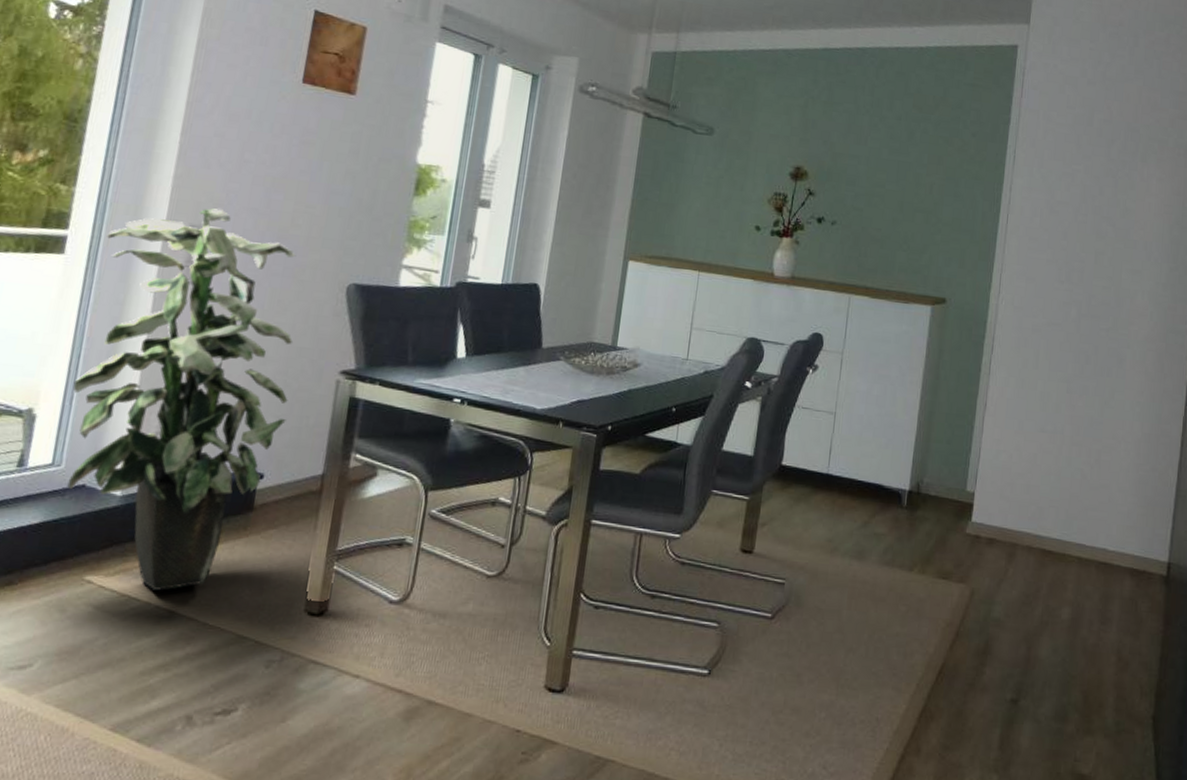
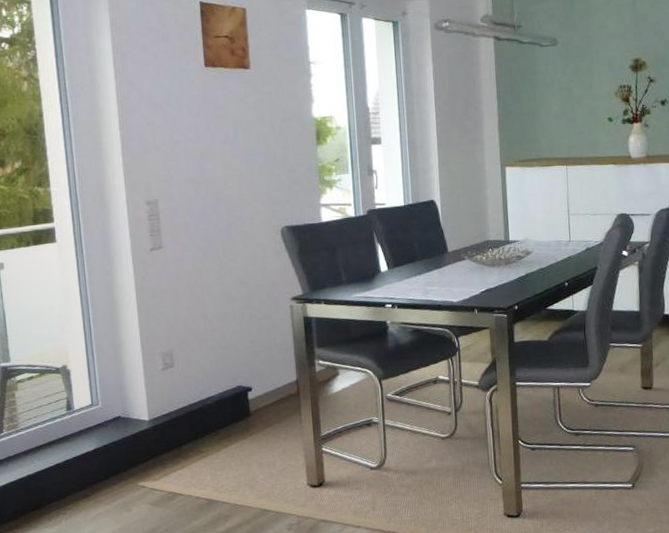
indoor plant: present [67,208,295,591] -> none [85,185,259,486]

